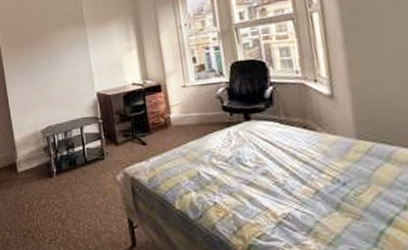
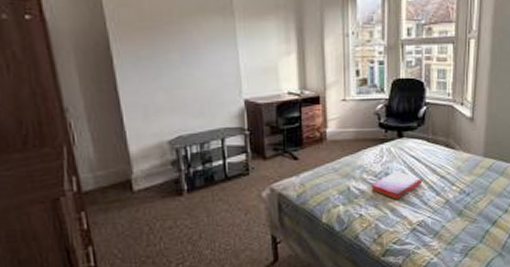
hardback book: none [222,156,282,189] -> present [371,171,423,201]

